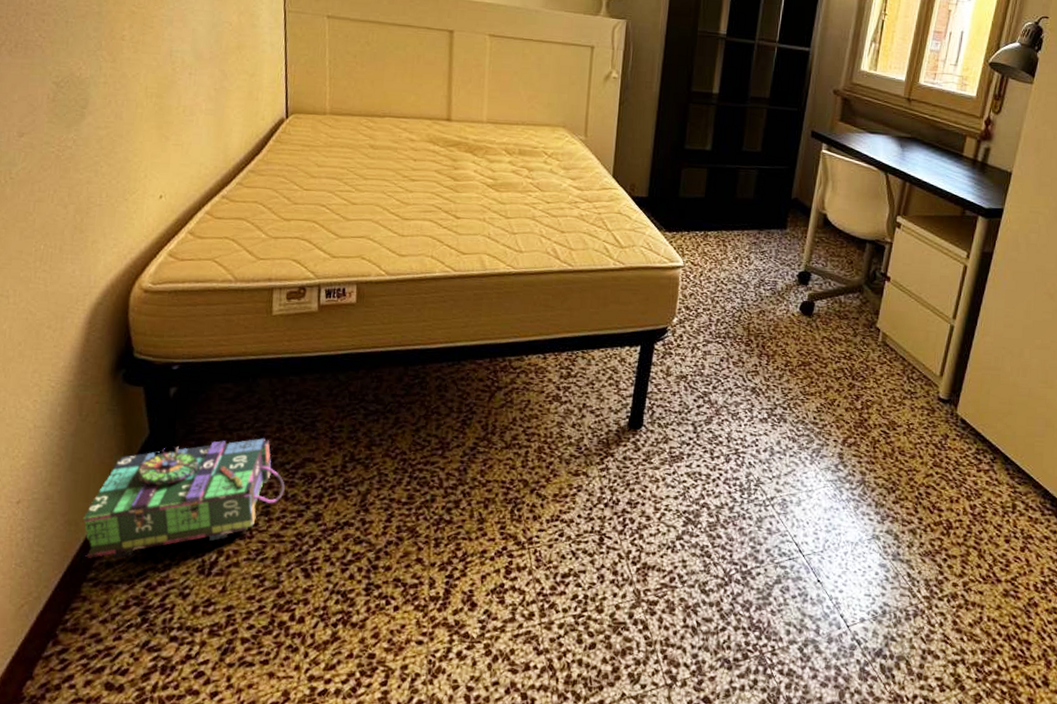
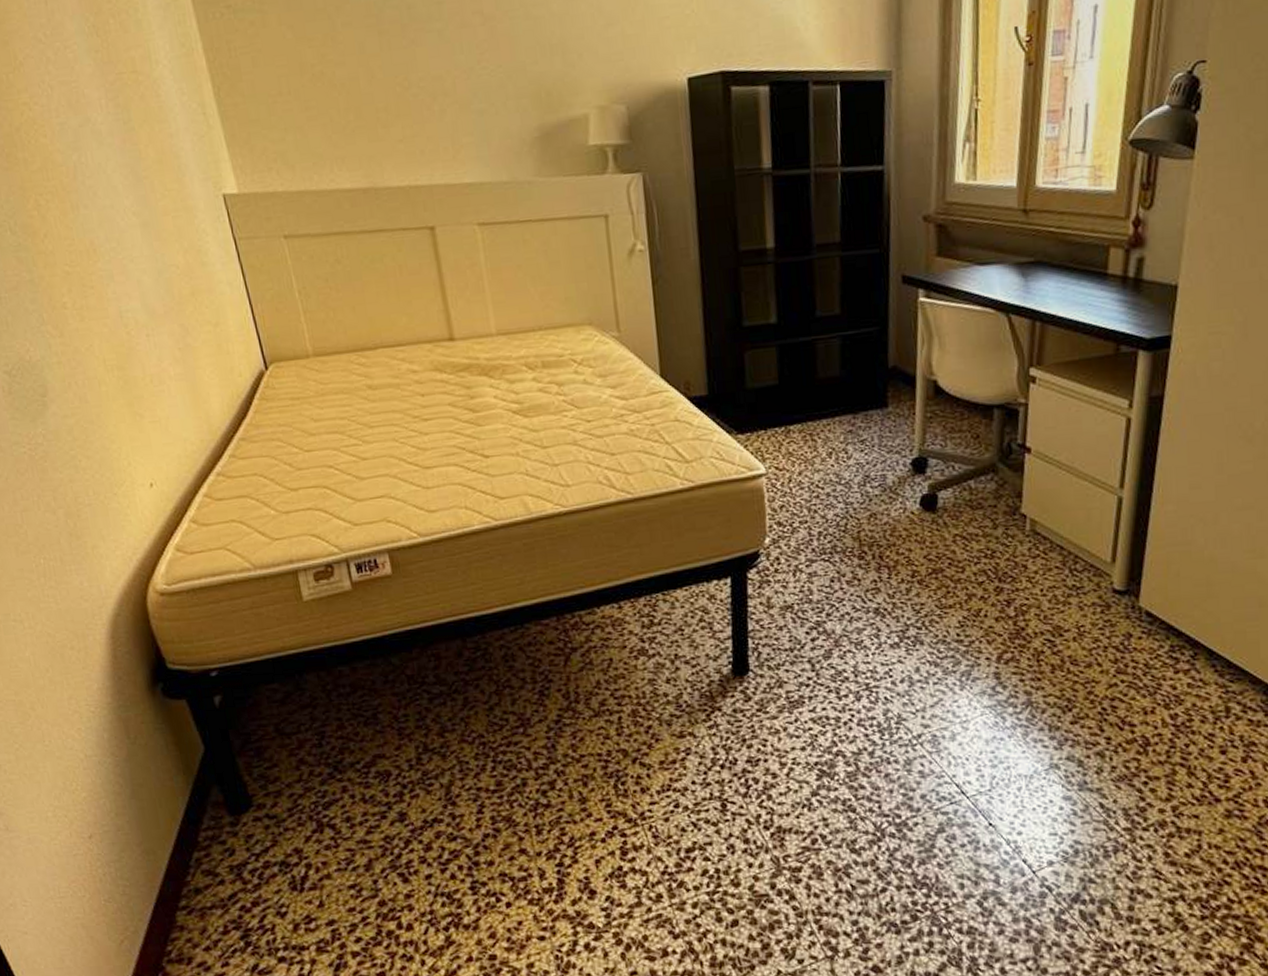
backpack: present [82,438,285,559] -> none [158,739,361,886]

